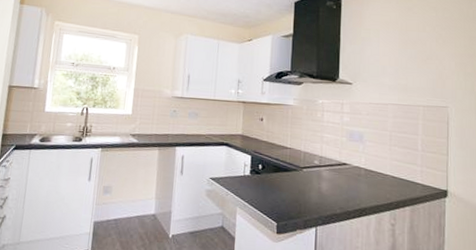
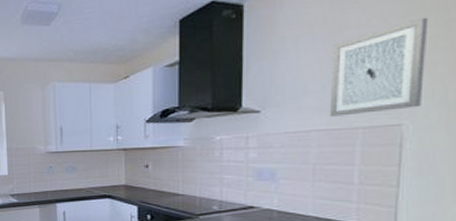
wall art: none [400,31,460,96] -> present [329,17,427,117]

